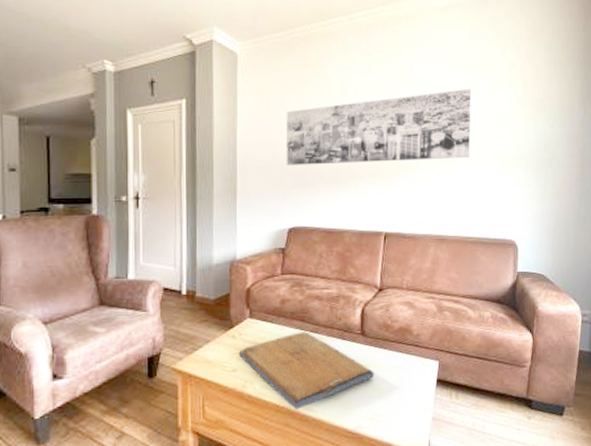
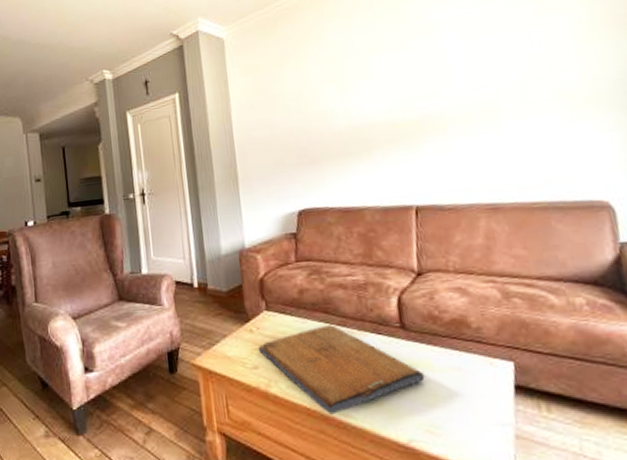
wall art: present [286,88,472,165] -> none [281,20,521,144]

